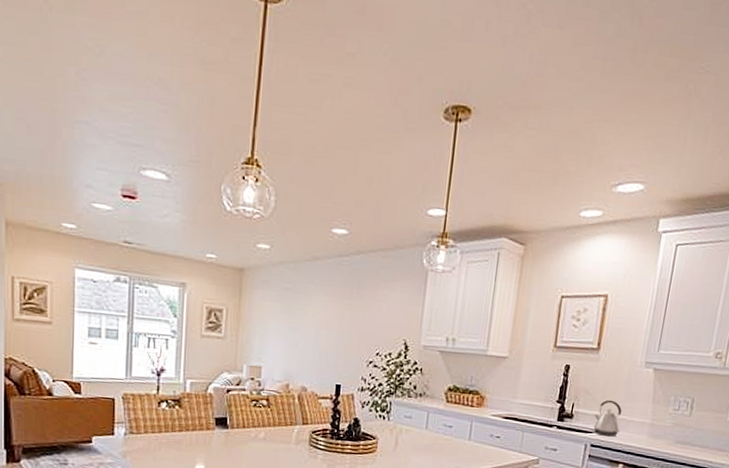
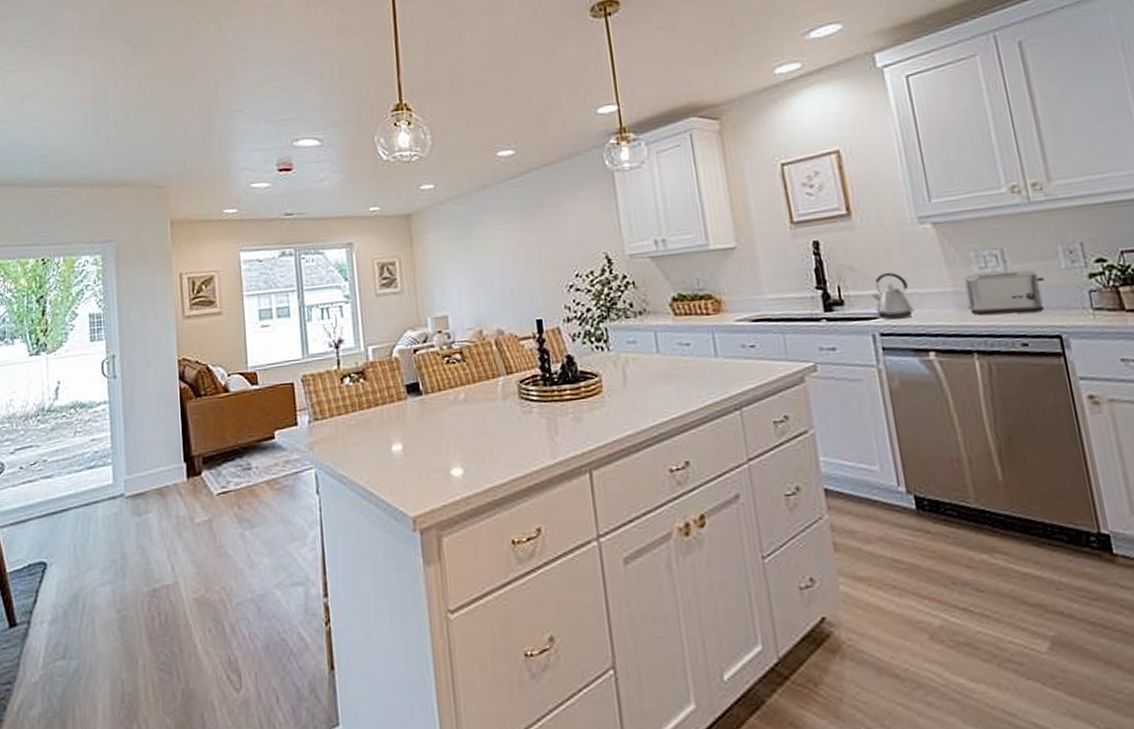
toaster: none [655,413,713,449] -> present [964,270,1046,315]

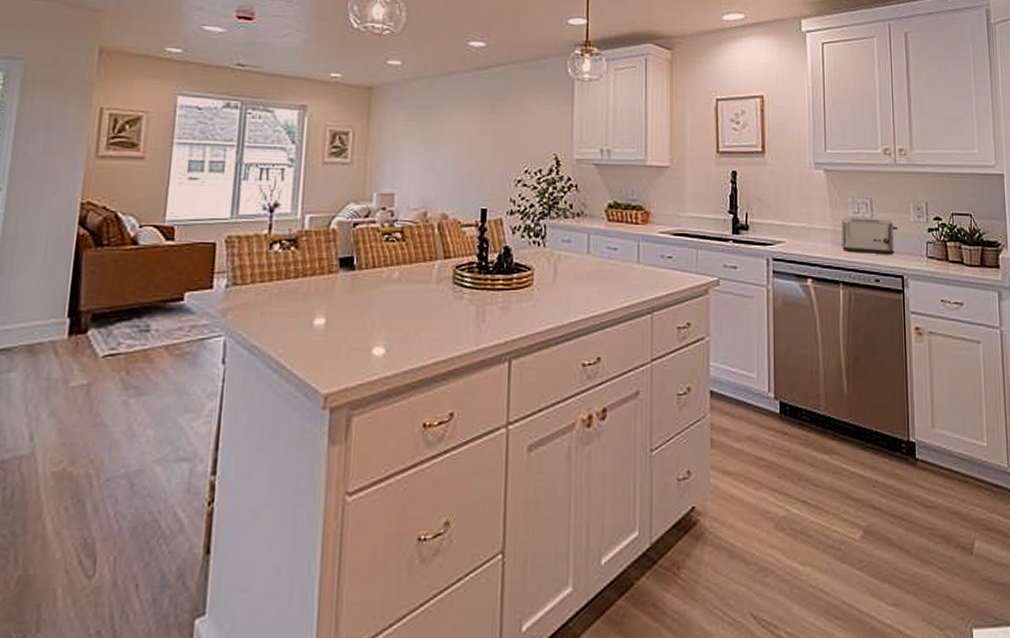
kettle: present [872,272,915,320] -> none [771,206,802,248]

